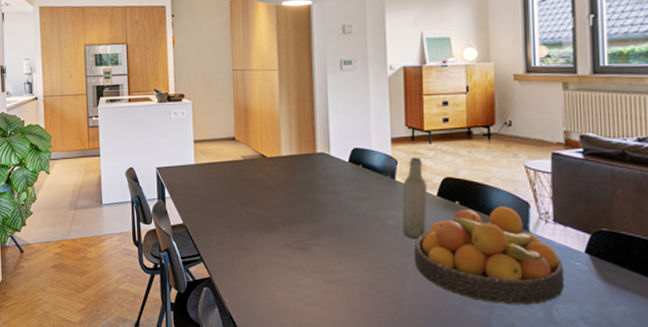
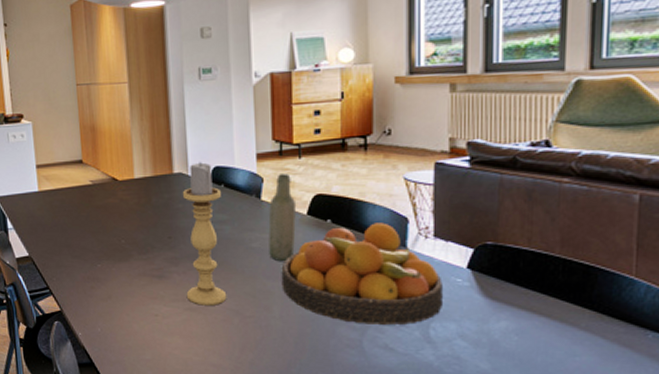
candle holder: none [324,144,364,279] -> present [182,162,227,305]

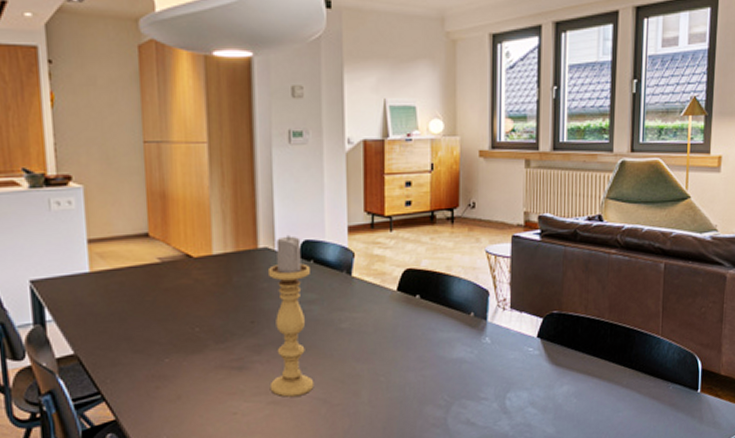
bottle: present [268,174,297,261] -> none [358,247,387,341]
fruit bowl: present [281,222,444,325] -> none [370,296,518,401]

